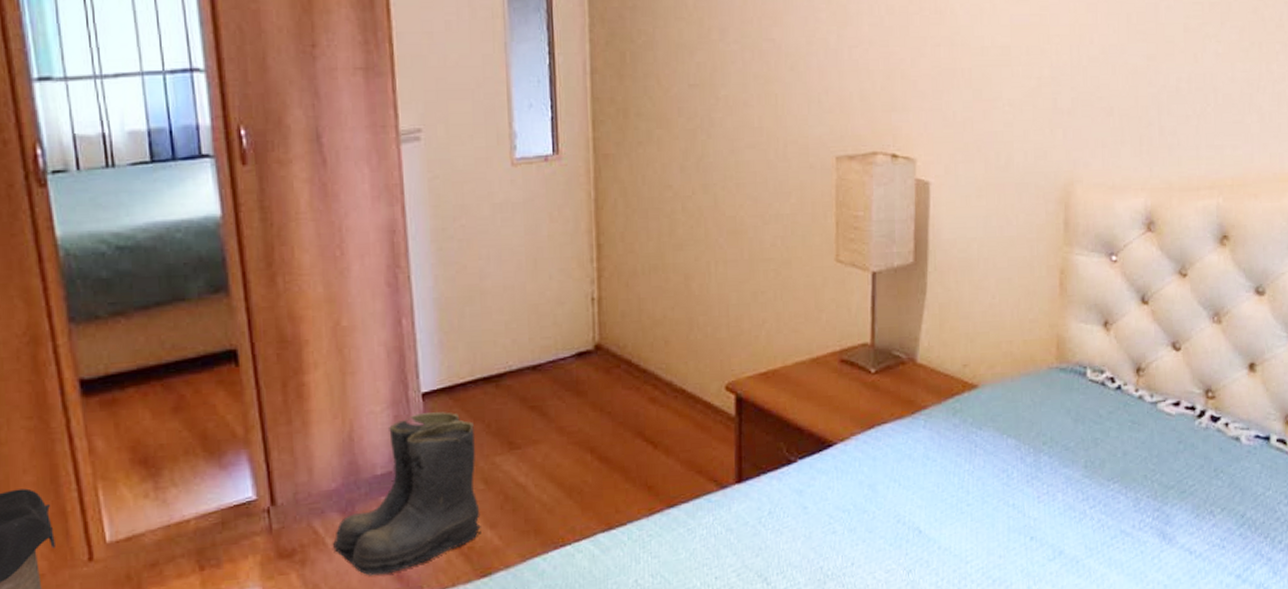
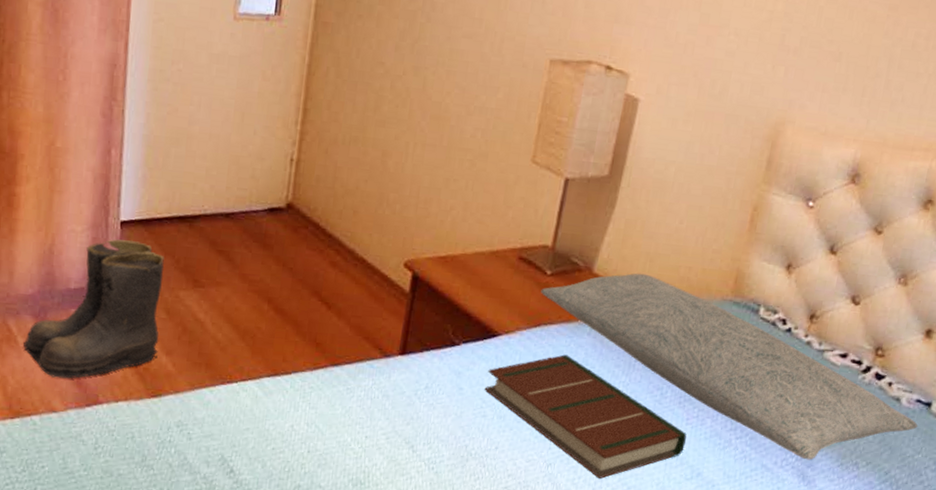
book: none [829,452,1041,576] -> present [484,354,687,479]
pillow: none [868,355,1262,517] -> present [540,273,918,460]

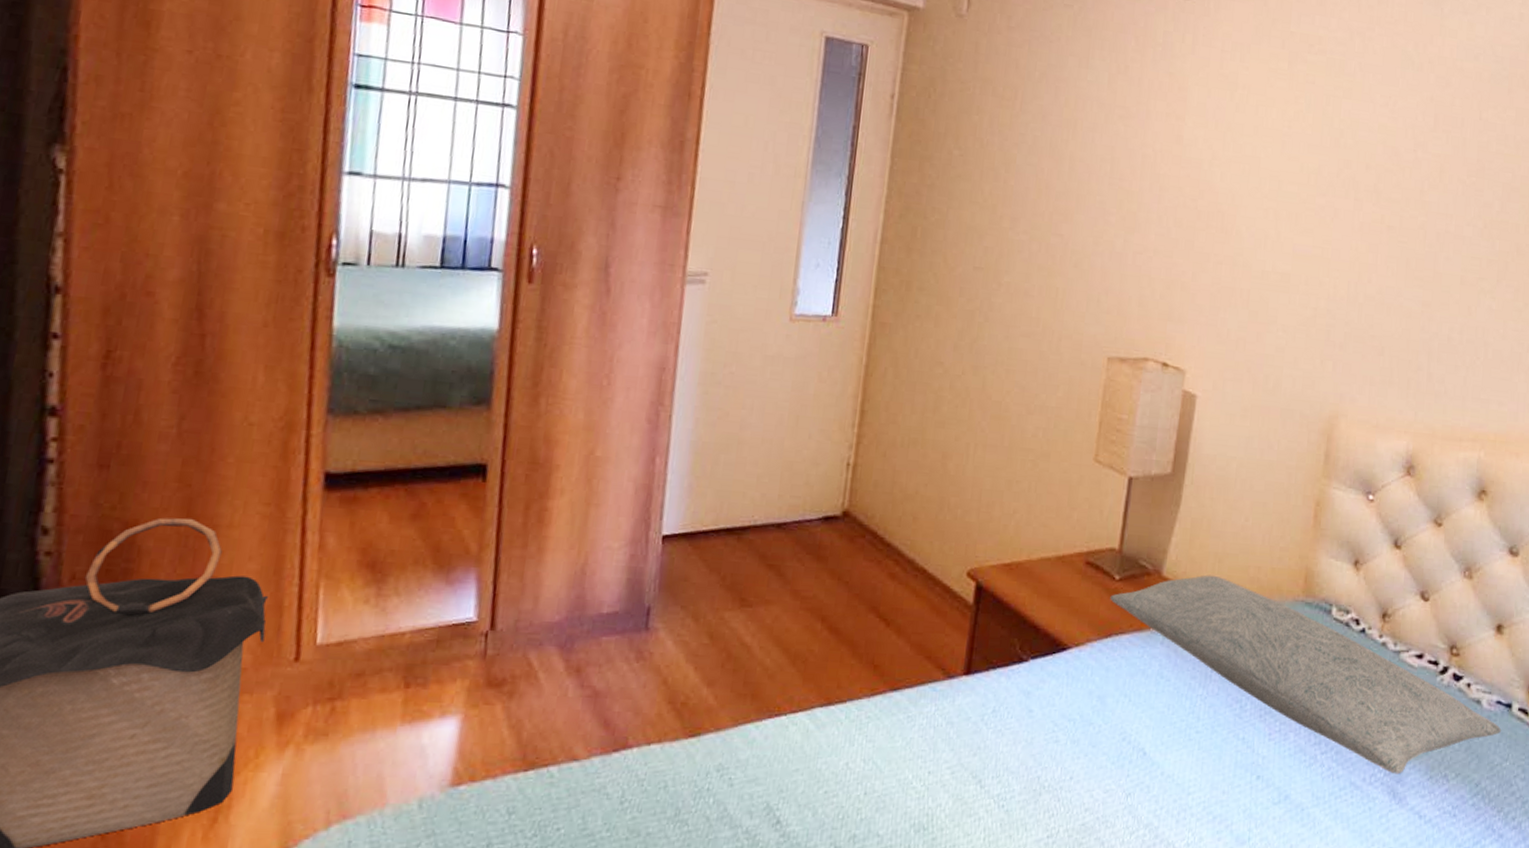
boots: present [23,239,164,379] -> none [544,556,709,720]
book: present [484,354,687,479] -> none [1056,667,1270,808]

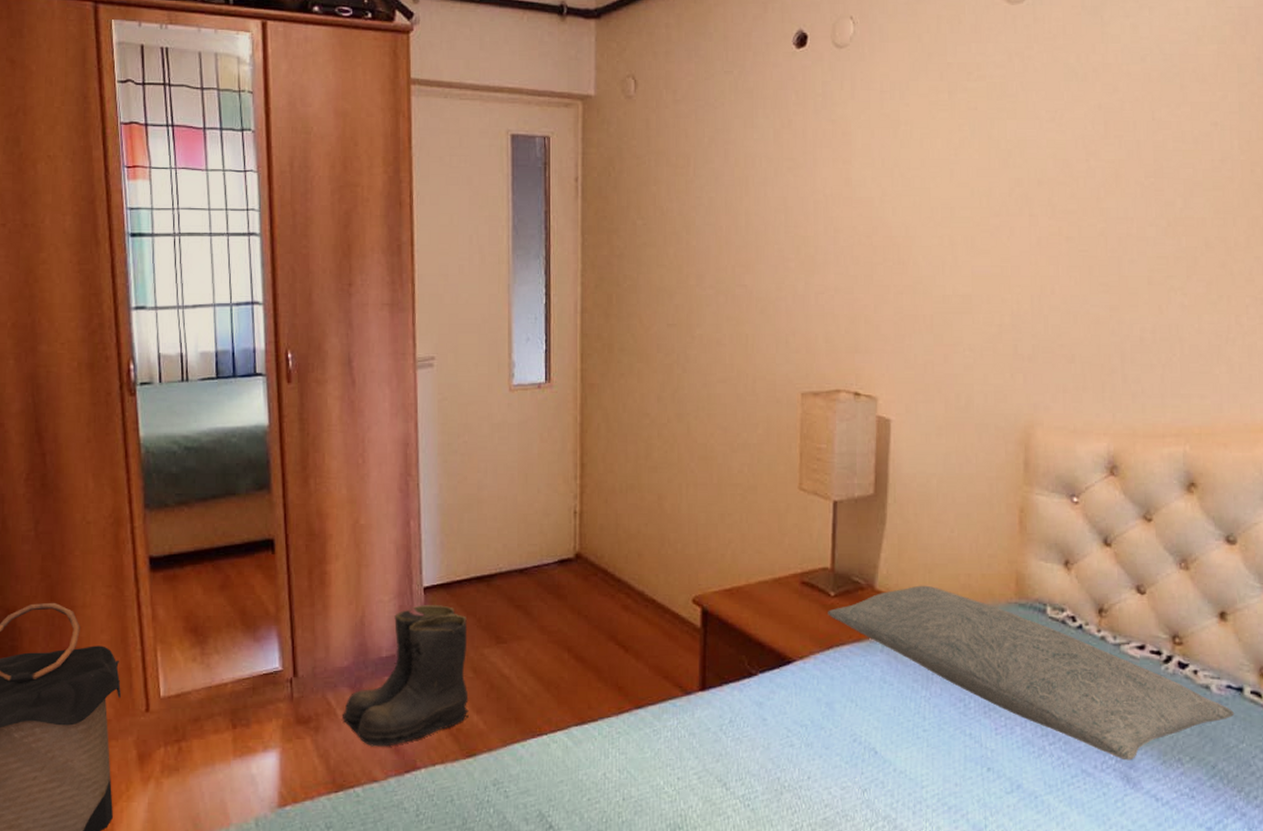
boots: none [544,556,709,720] -> present [343,605,469,747]

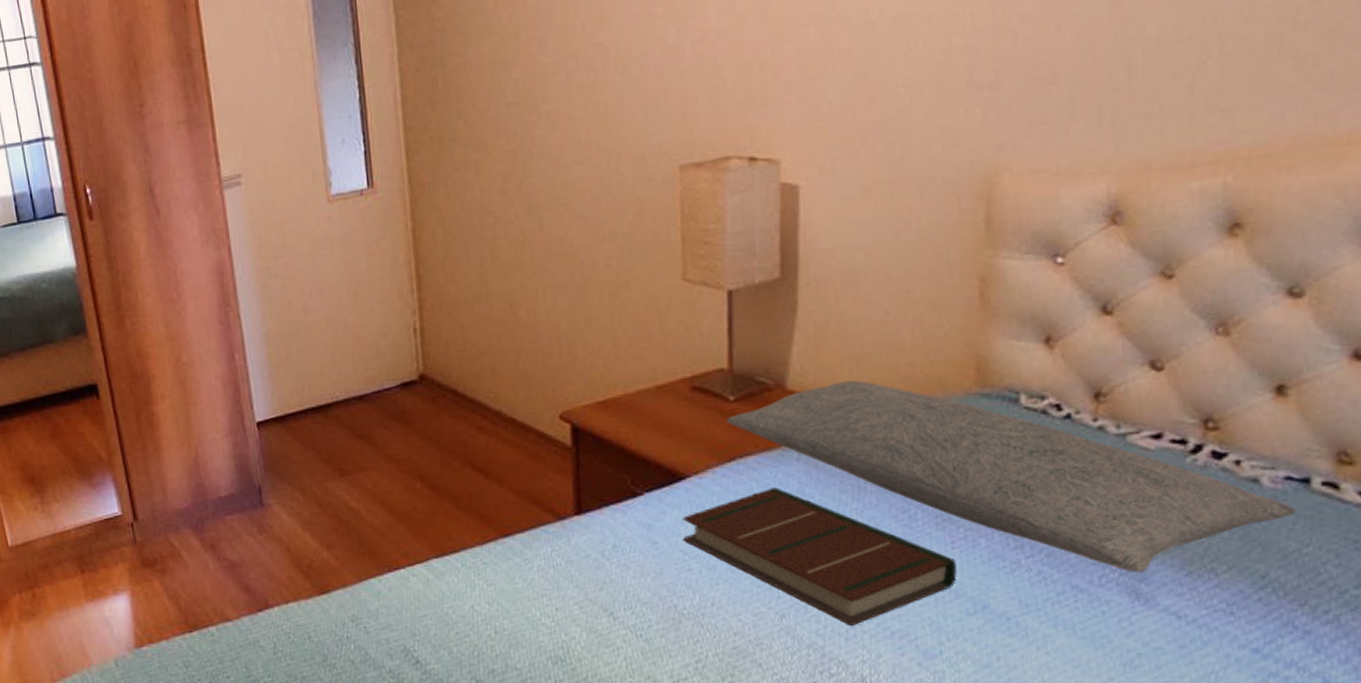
boots: present [343,605,469,747] -> none [188,439,318,587]
book: none [788,674,999,800] -> present [683,487,957,626]

